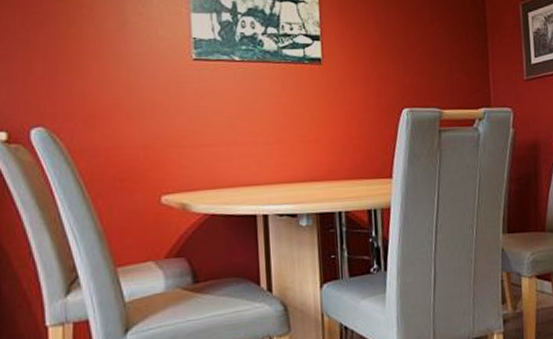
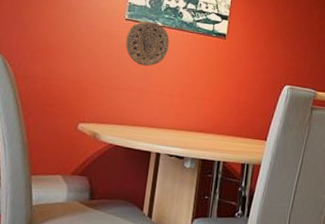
decorative plate: none [198,58,254,113] -> present [125,21,170,66]

